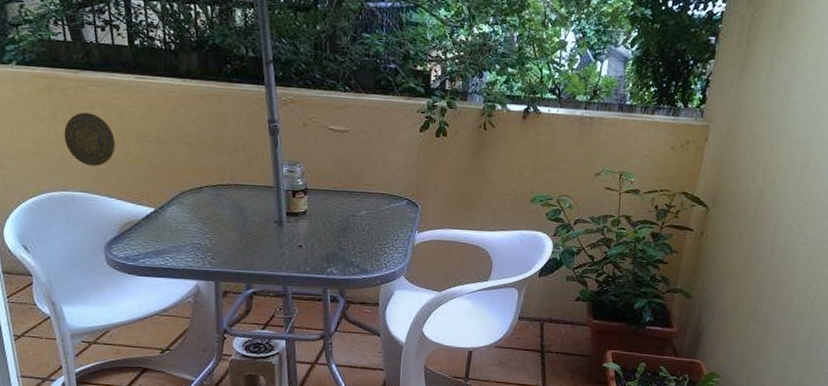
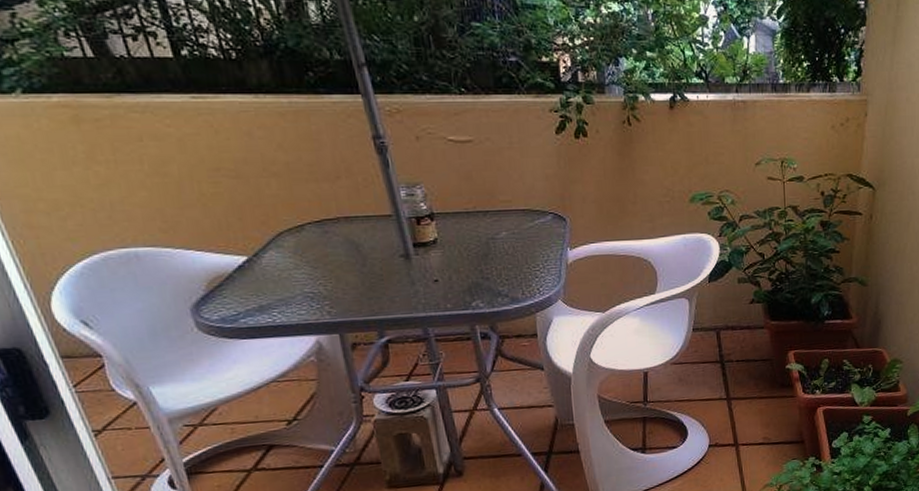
decorative plate: present [64,112,116,166] -> none [107,147,182,213]

